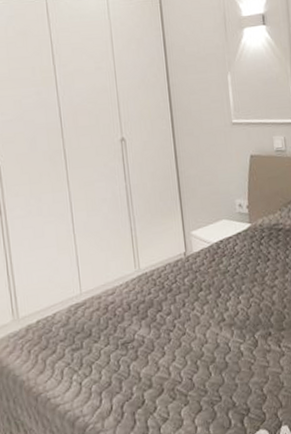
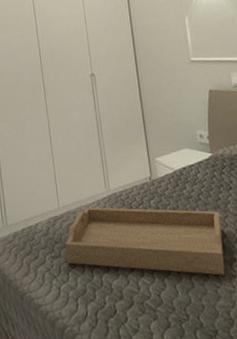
serving tray: none [88,284,260,356] -> present [65,207,226,275]

